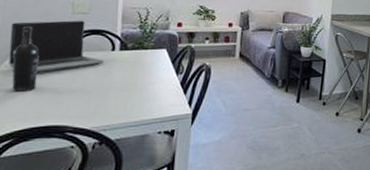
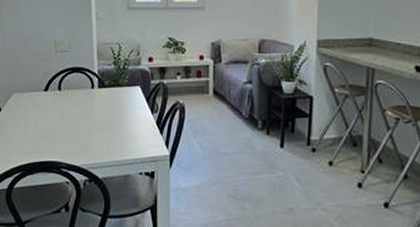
laptop computer: present [8,20,105,73] -> none [10,58,86,111]
wine bottle: present [11,25,40,91] -> none [14,65,34,128]

